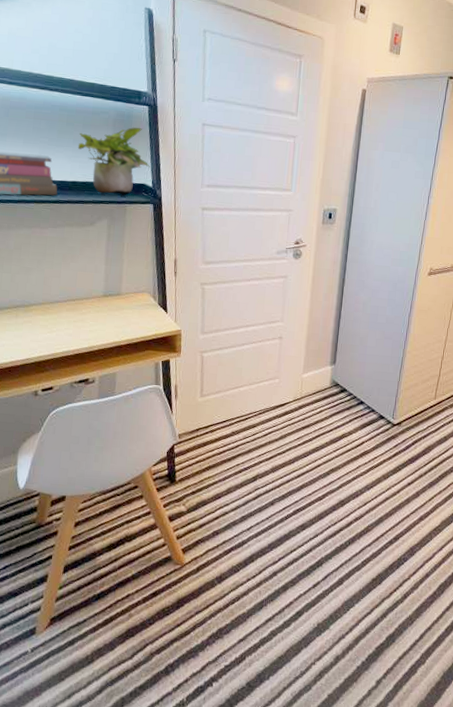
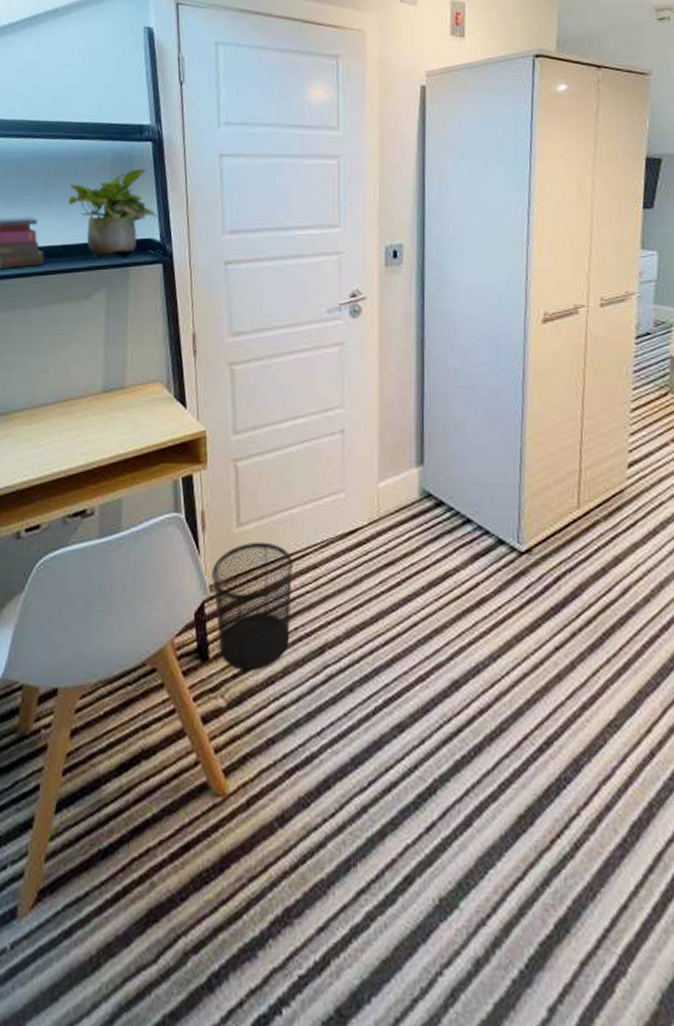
waste bin: none [180,407,239,490] -> present [212,541,293,671]

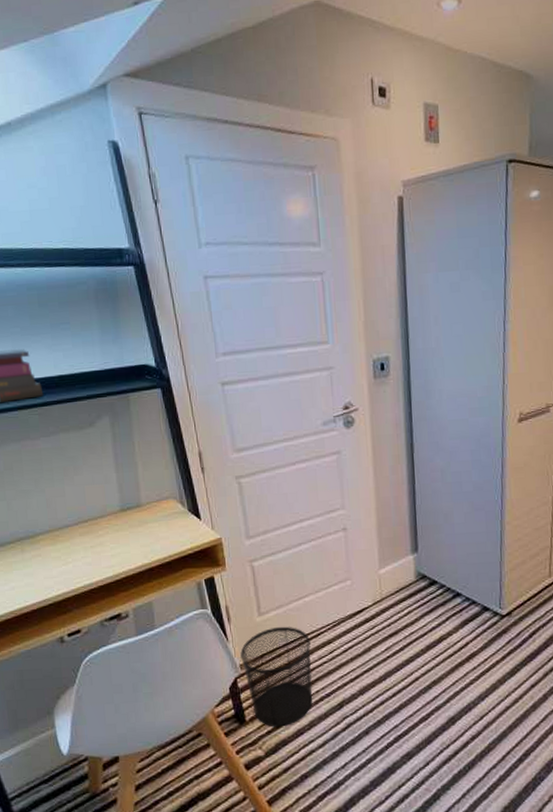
potted plant: present [68,169,157,257] -> none [56,295,149,385]

